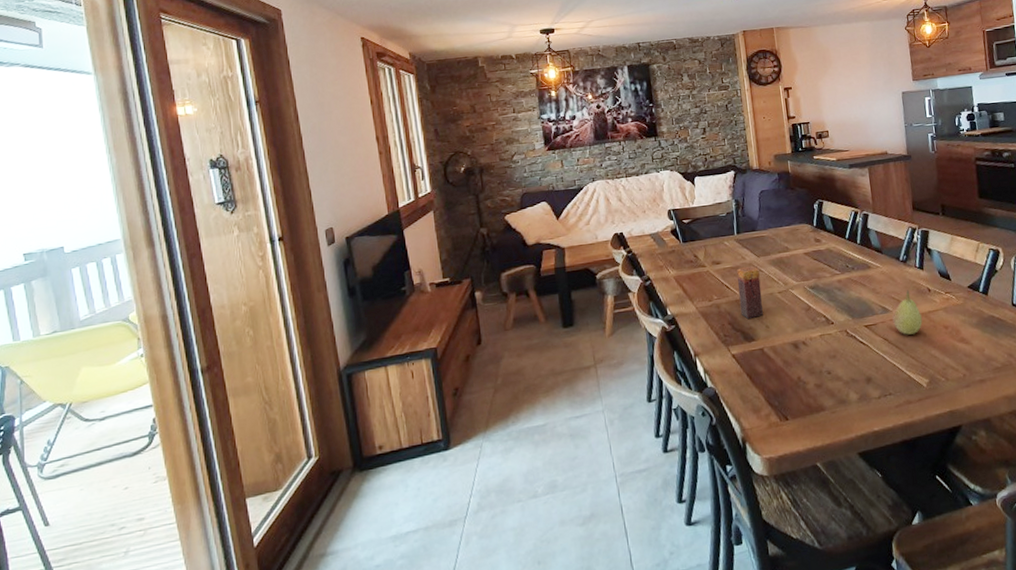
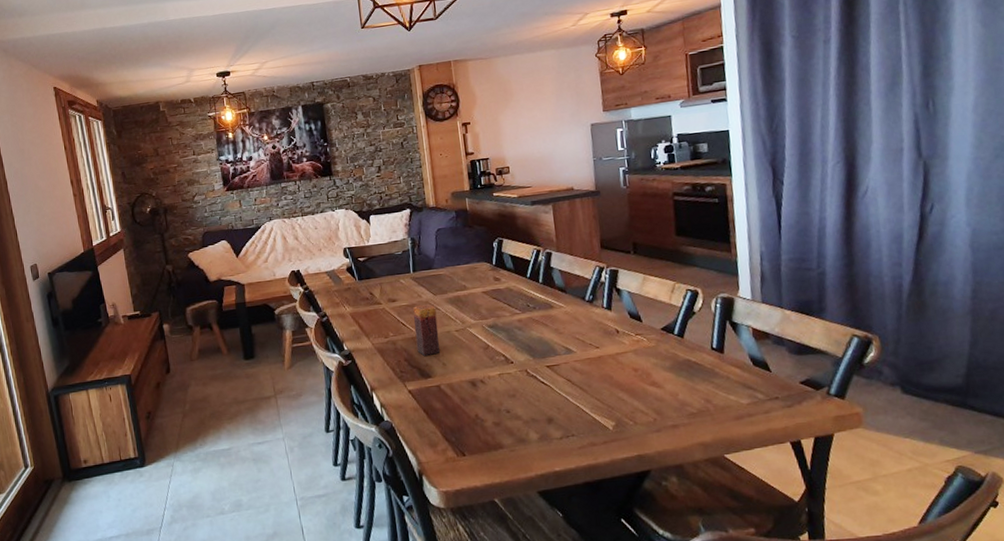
fruit: present [892,290,922,335] -> none [576,331,609,377]

